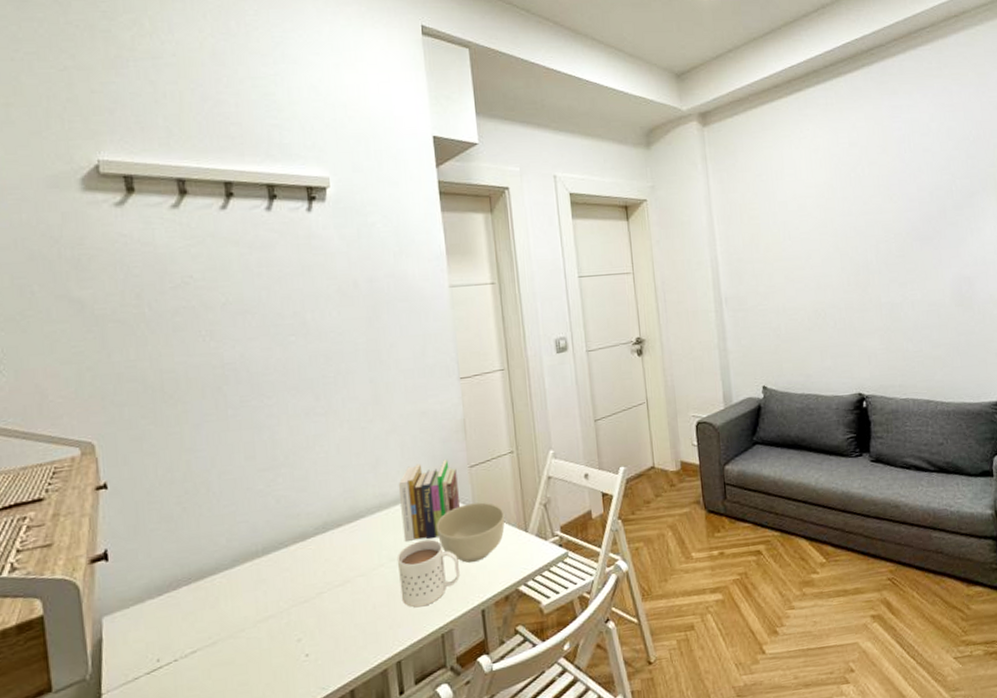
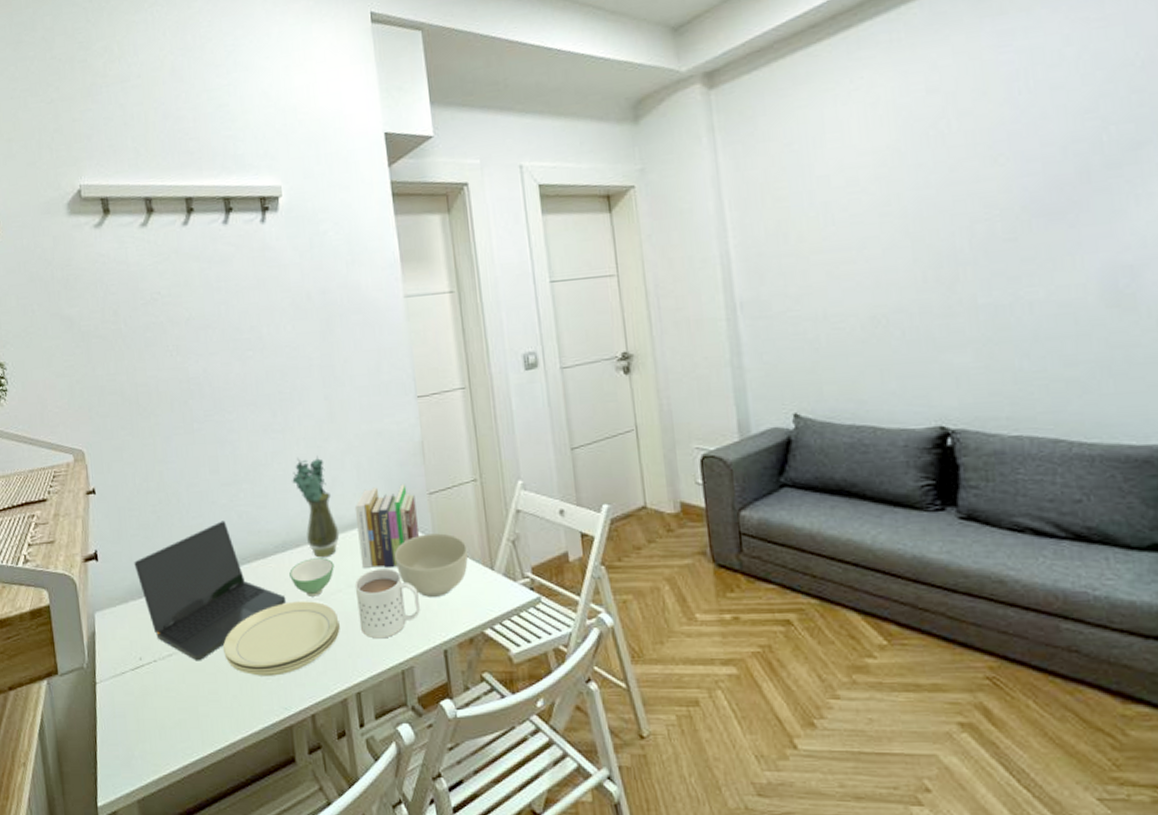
laptop: none [153,506,326,654] -> present [134,520,286,661]
plate: none [255,578,381,660] -> present [222,601,340,676]
bowl: none [330,535,377,574] -> present [289,558,334,597]
vase: none [335,436,383,536] -> present [292,455,340,558]

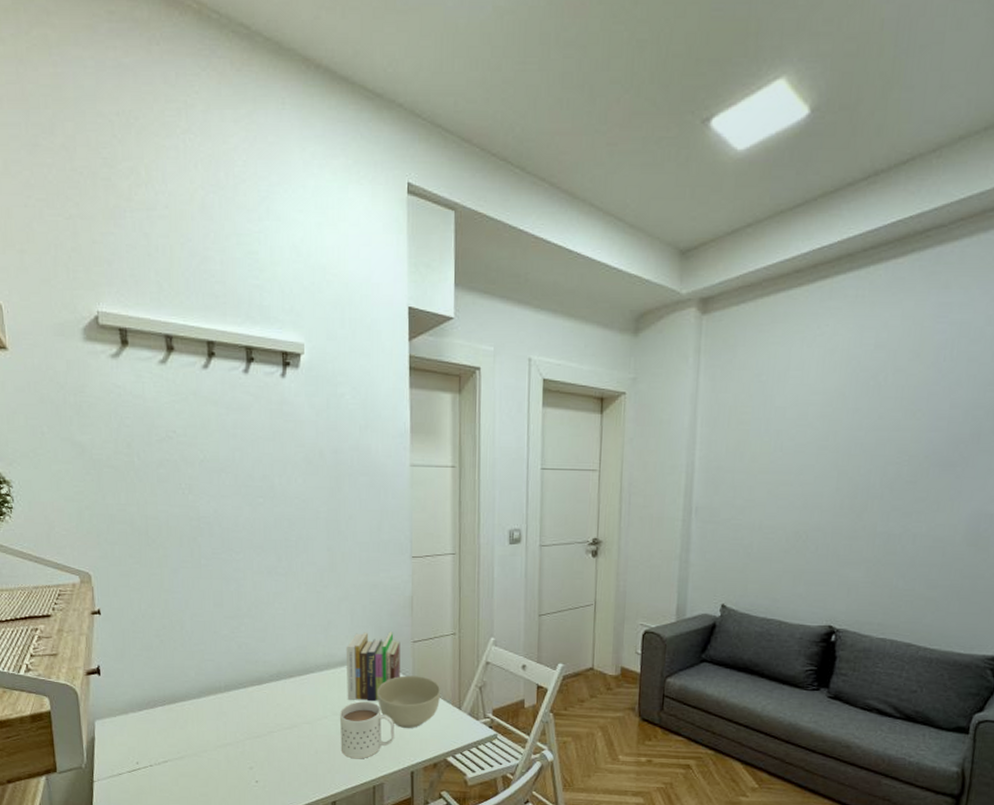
laptop: present [134,520,286,661] -> none [136,649,277,768]
plate: present [222,601,340,676] -> none [215,723,323,784]
bowl: present [289,558,334,597] -> none [282,688,322,721]
vase: present [292,455,340,558] -> none [291,600,330,689]

